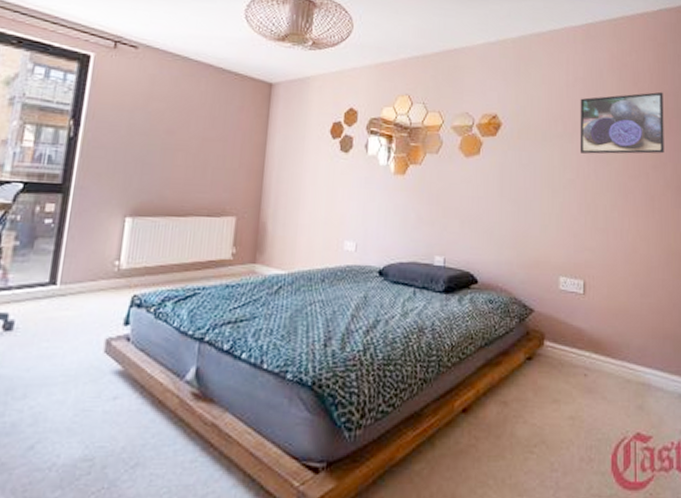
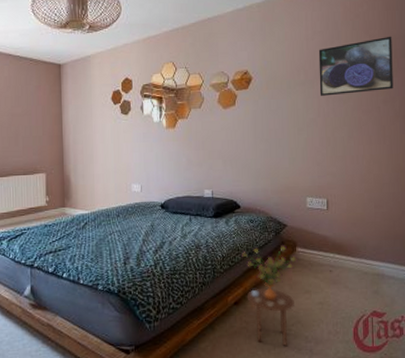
side table: none [476,336,545,476] -> present [241,245,298,347]

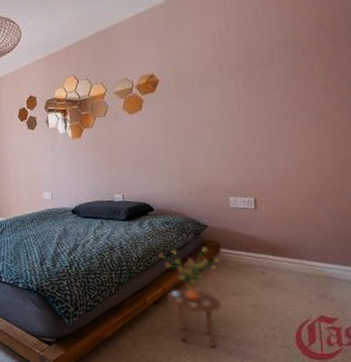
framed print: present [318,36,393,96] -> none [234,12,335,90]

